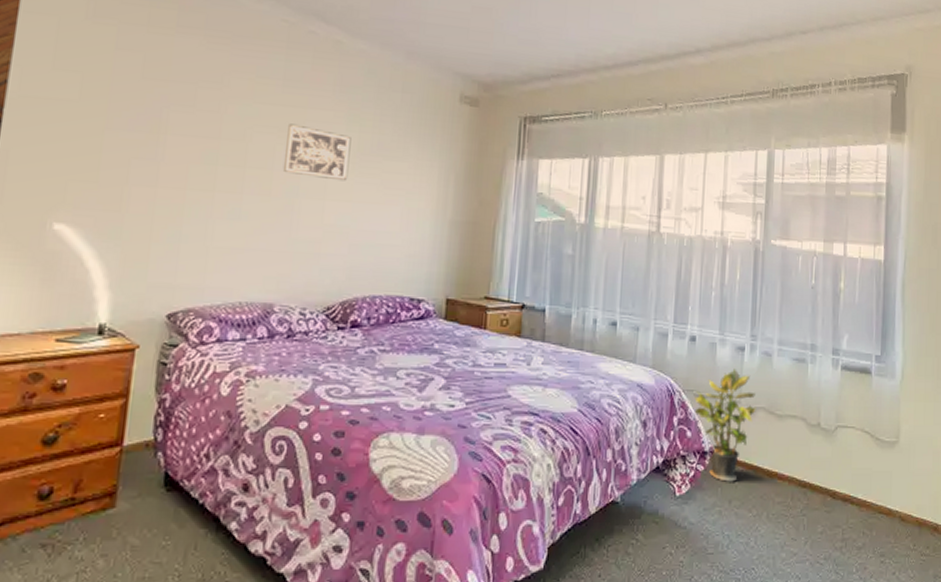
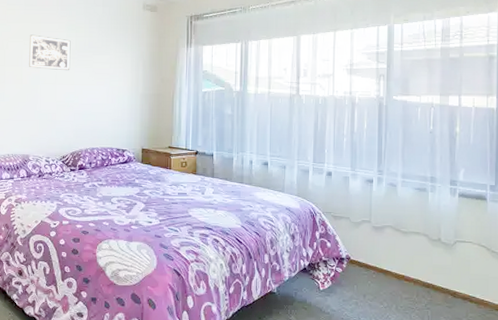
potted plant: present [694,369,756,482] -> none [332,196,384,281]

